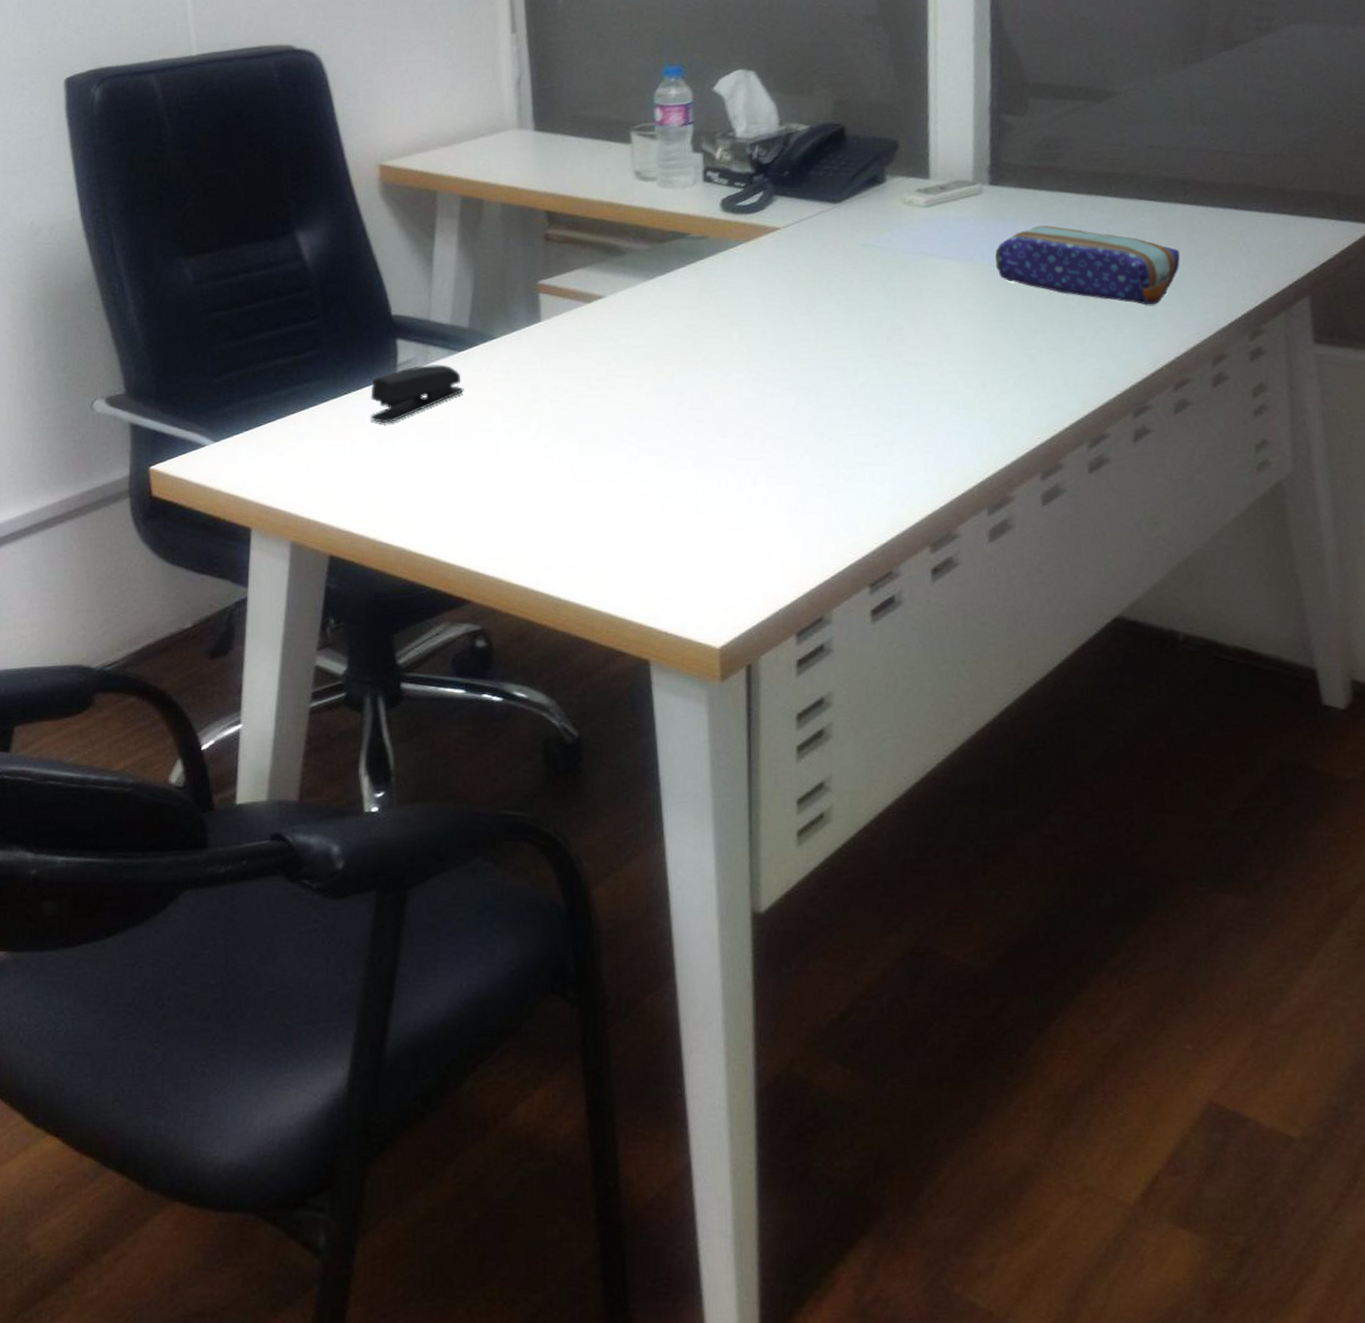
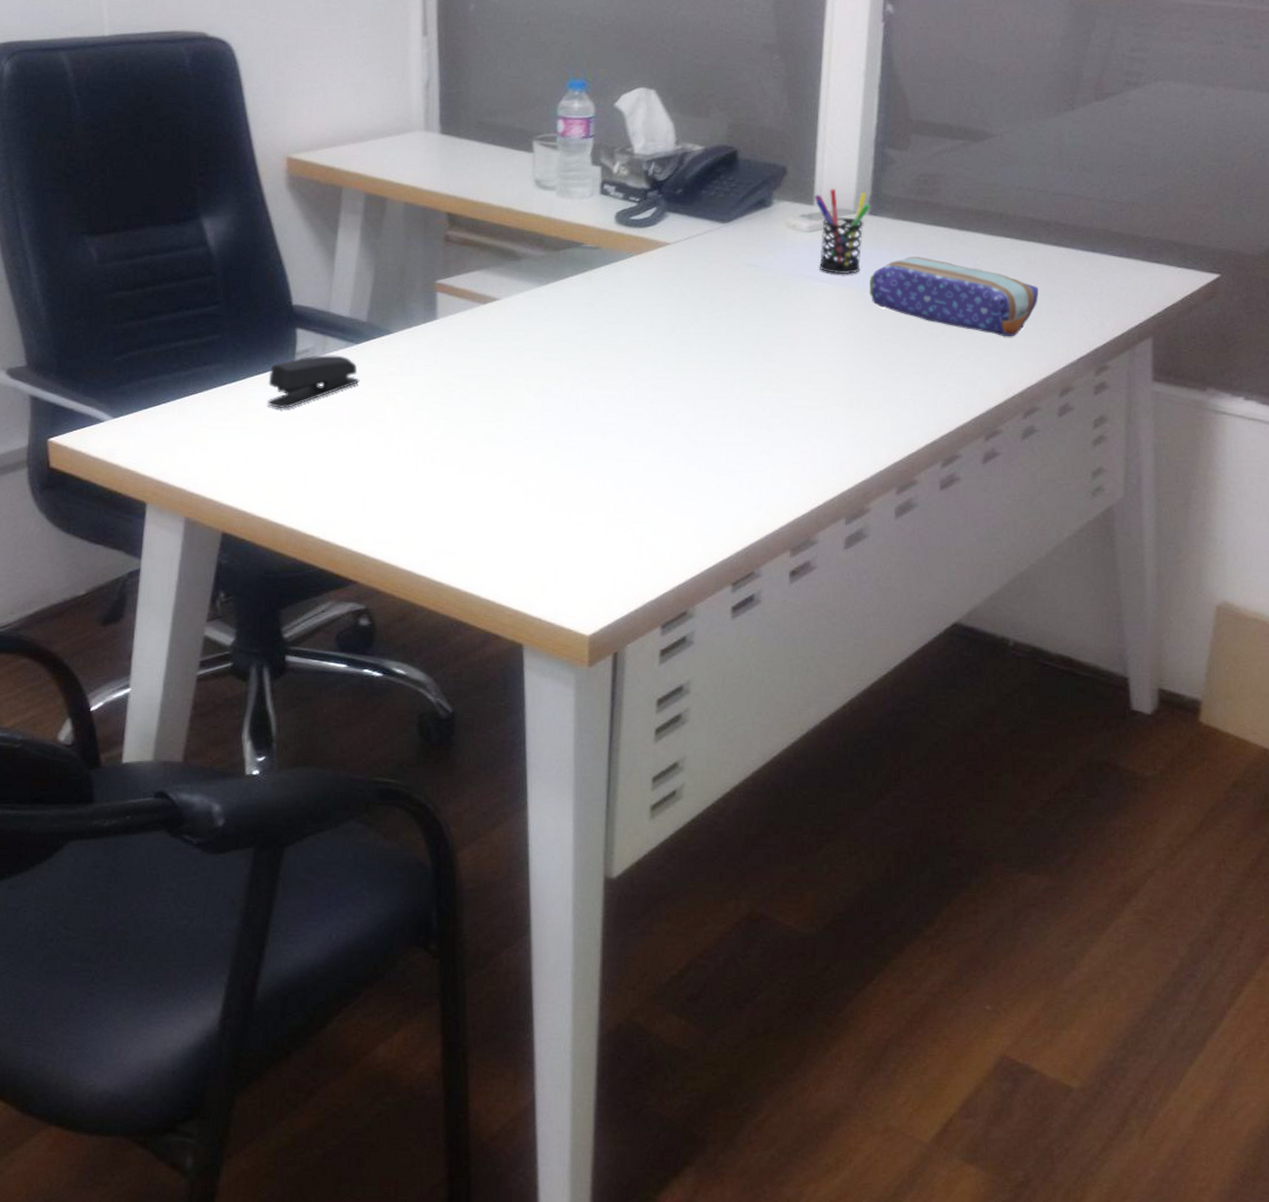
pen holder: none [929,160,991,250] -> present [814,189,871,275]

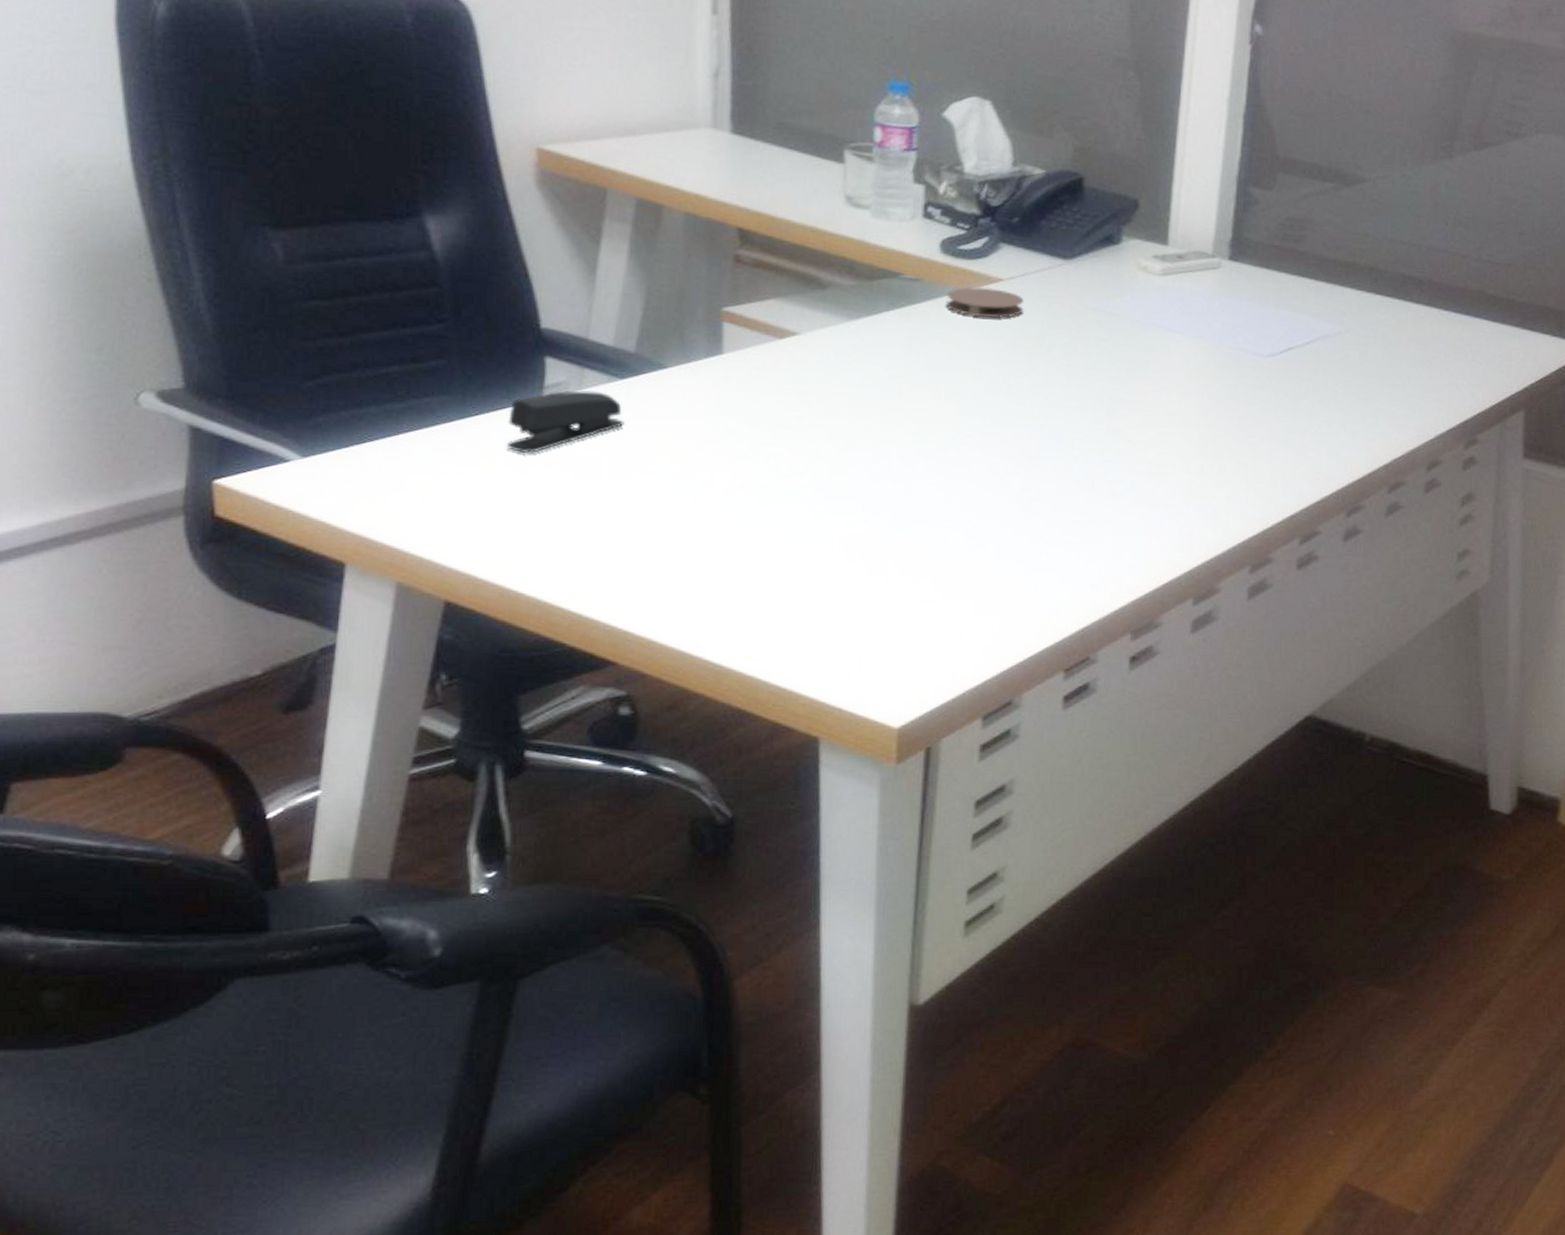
coaster: none [621,250,688,278] -> present [945,286,1024,319]
pen holder: present [814,189,871,275] -> none [1168,228,1231,326]
pencil case: present [870,257,1038,337] -> none [1227,309,1408,404]

